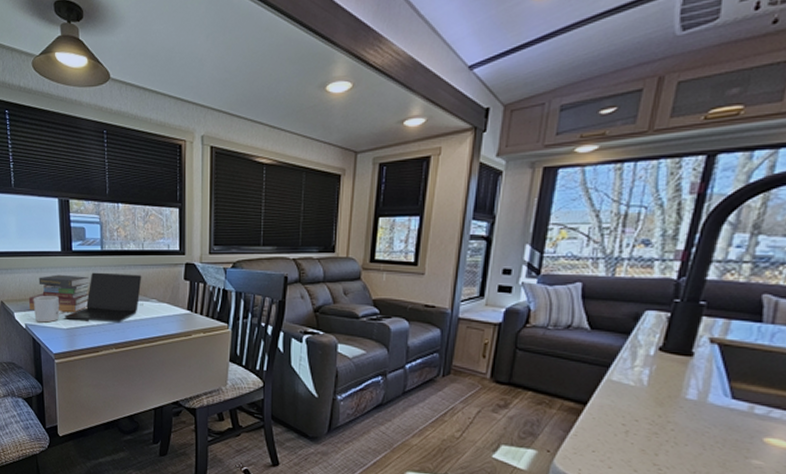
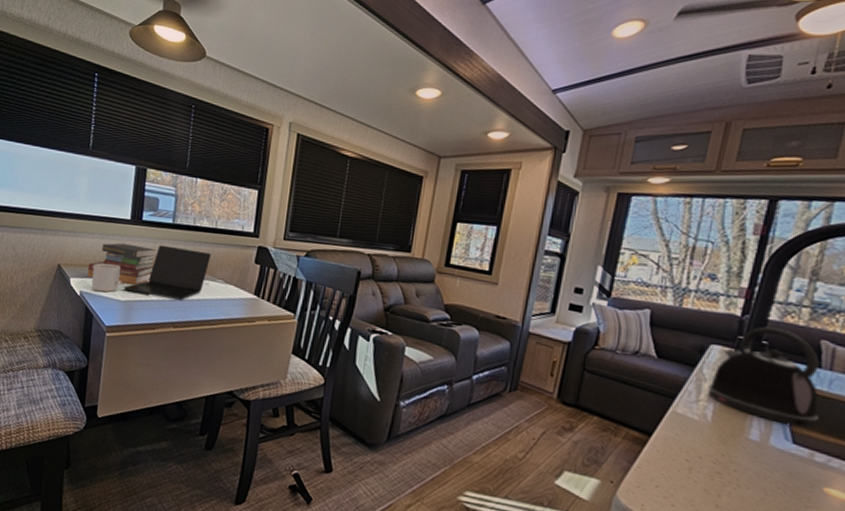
kettle: none [642,287,761,383] -> present [707,326,820,429]

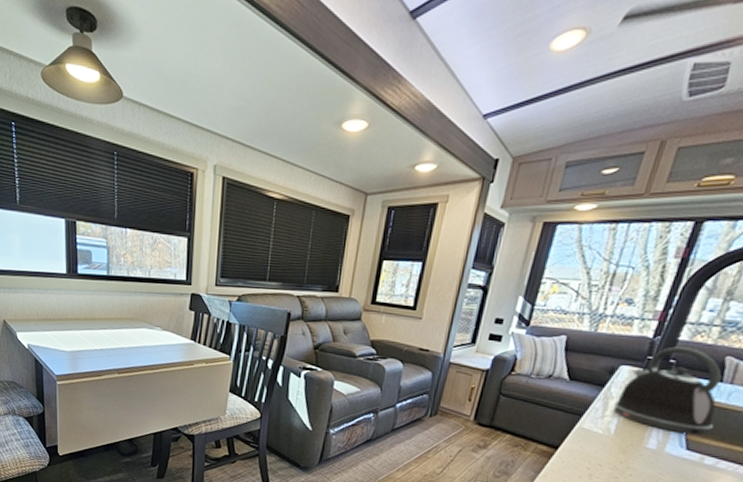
books: present [87,243,156,285] -> none [31,296,95,336]
mug: present [91,263,122,293] -> none [36,316,64,345]
laptop: present [124,245,212,301] -> none [68,296,148,349]

